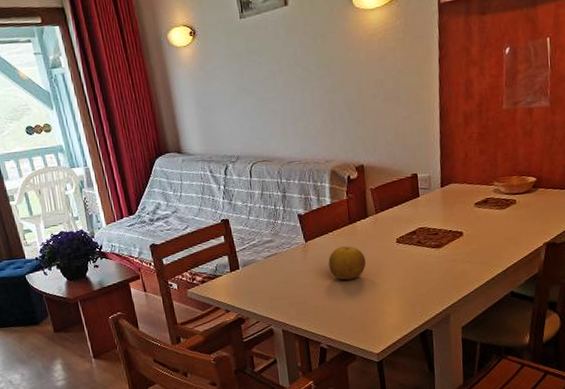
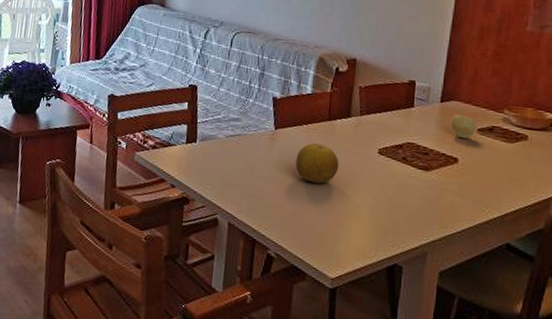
fruit: none [451,189,474,215] -> present [450,109,477,139]

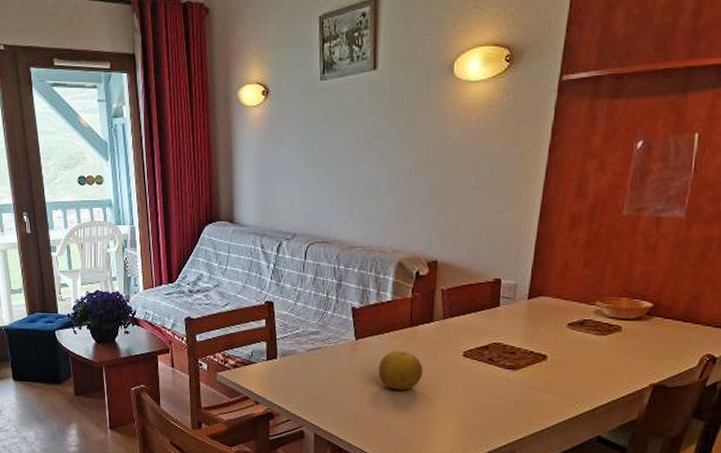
fruit: present [450,109,477,139] -> none [538,304,567,335]

